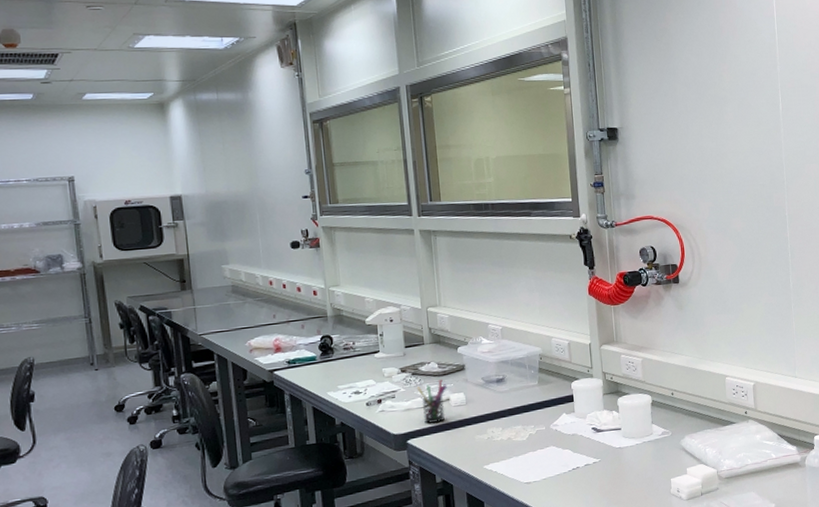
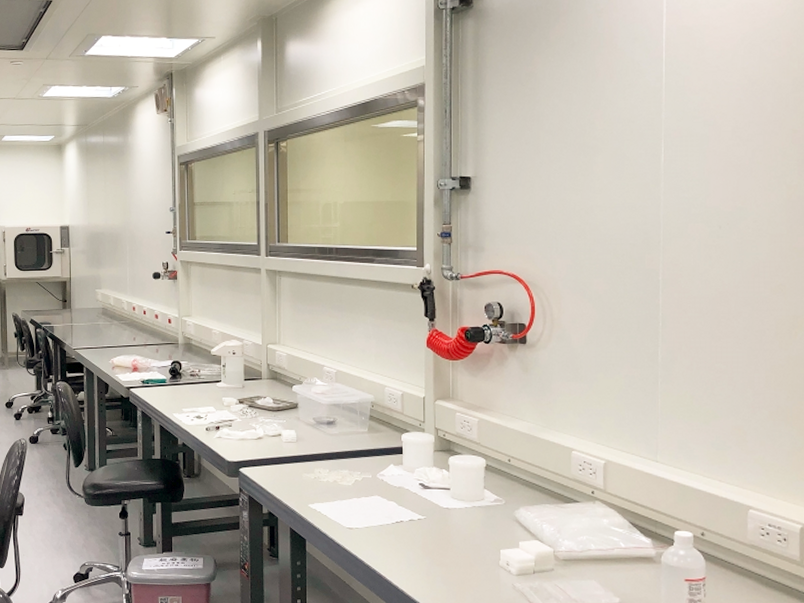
pen holder: present [416,379,447,423] -> none [252,414,280,455]

